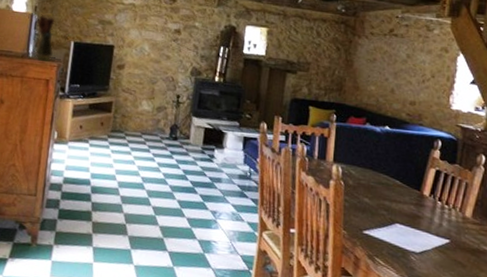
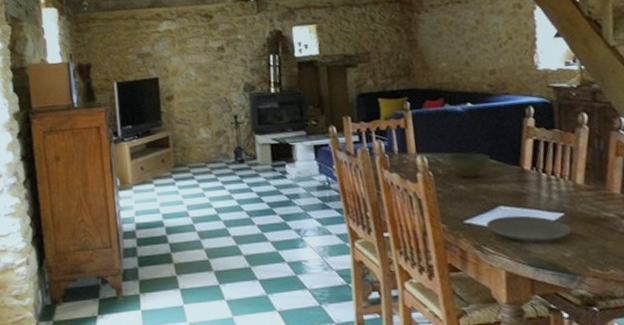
bowl: none [360,169,396,194] -> present [448,152,490,178]
plate: none [381,233,453,264] -> present [485,215,572,243]

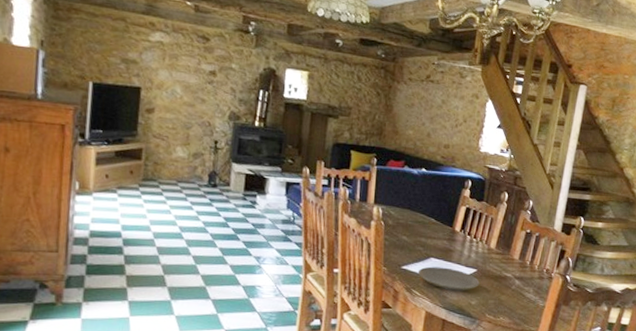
vase: present [73,60,98,110] -> none [43,49,68,105]
bowl: present [448,152,490,178] -> none [399,209,431,231]

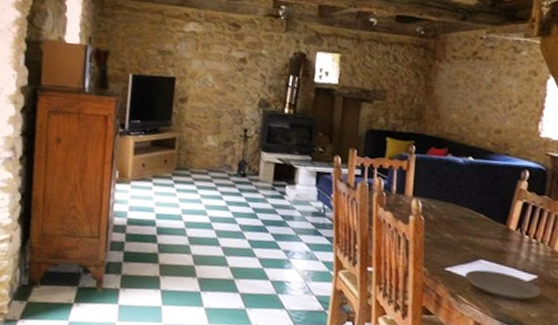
vase: none [43,49,68,105] -> present [90,45,111,98]

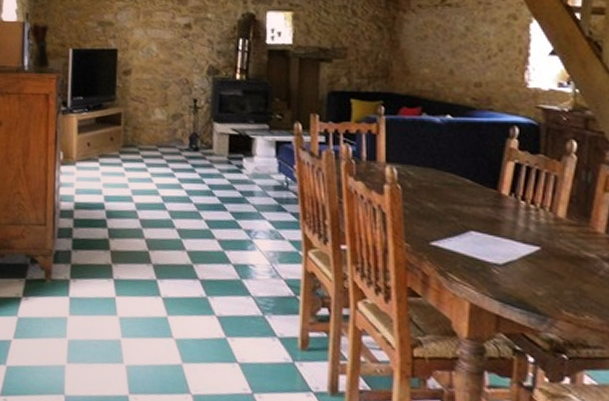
plate: present [464,269,541,301] -> none [453,242,547,277]

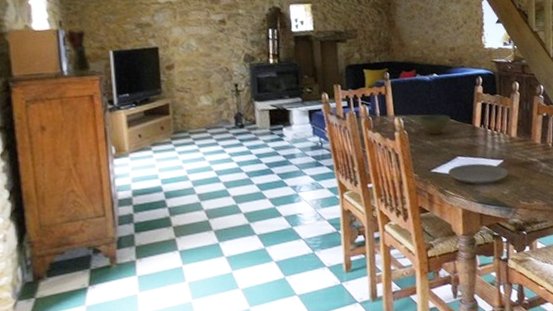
bowl: none [420,168,465,196] -> present [419,114,451,135]
plate: none [453,242,547,277] -> present [447,163,508,185]

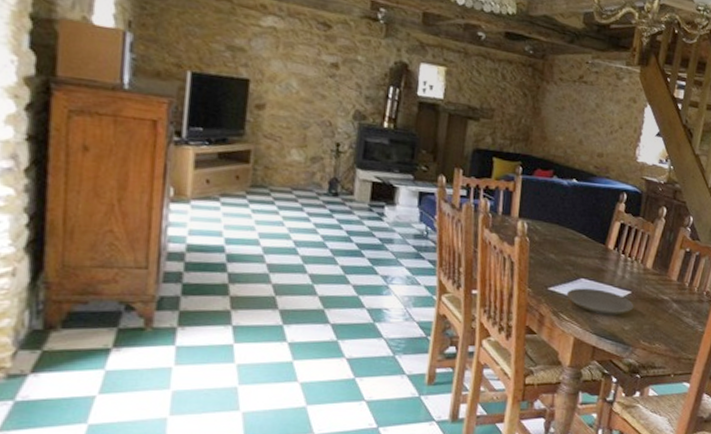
vase: present [63,28,91,78] -> none [131,32,161,98]
bowl: present [419,114,451,135] -> none [546,224,582,249]

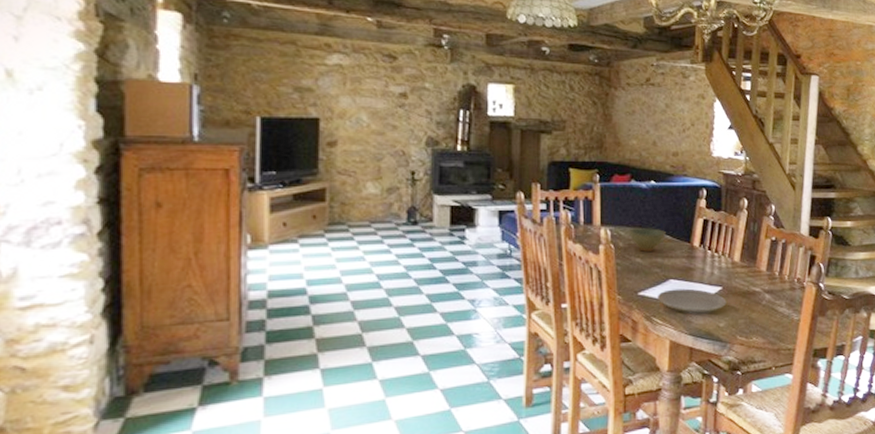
bowl: none [546,224,582,249] -> present [629,228,666,252]

